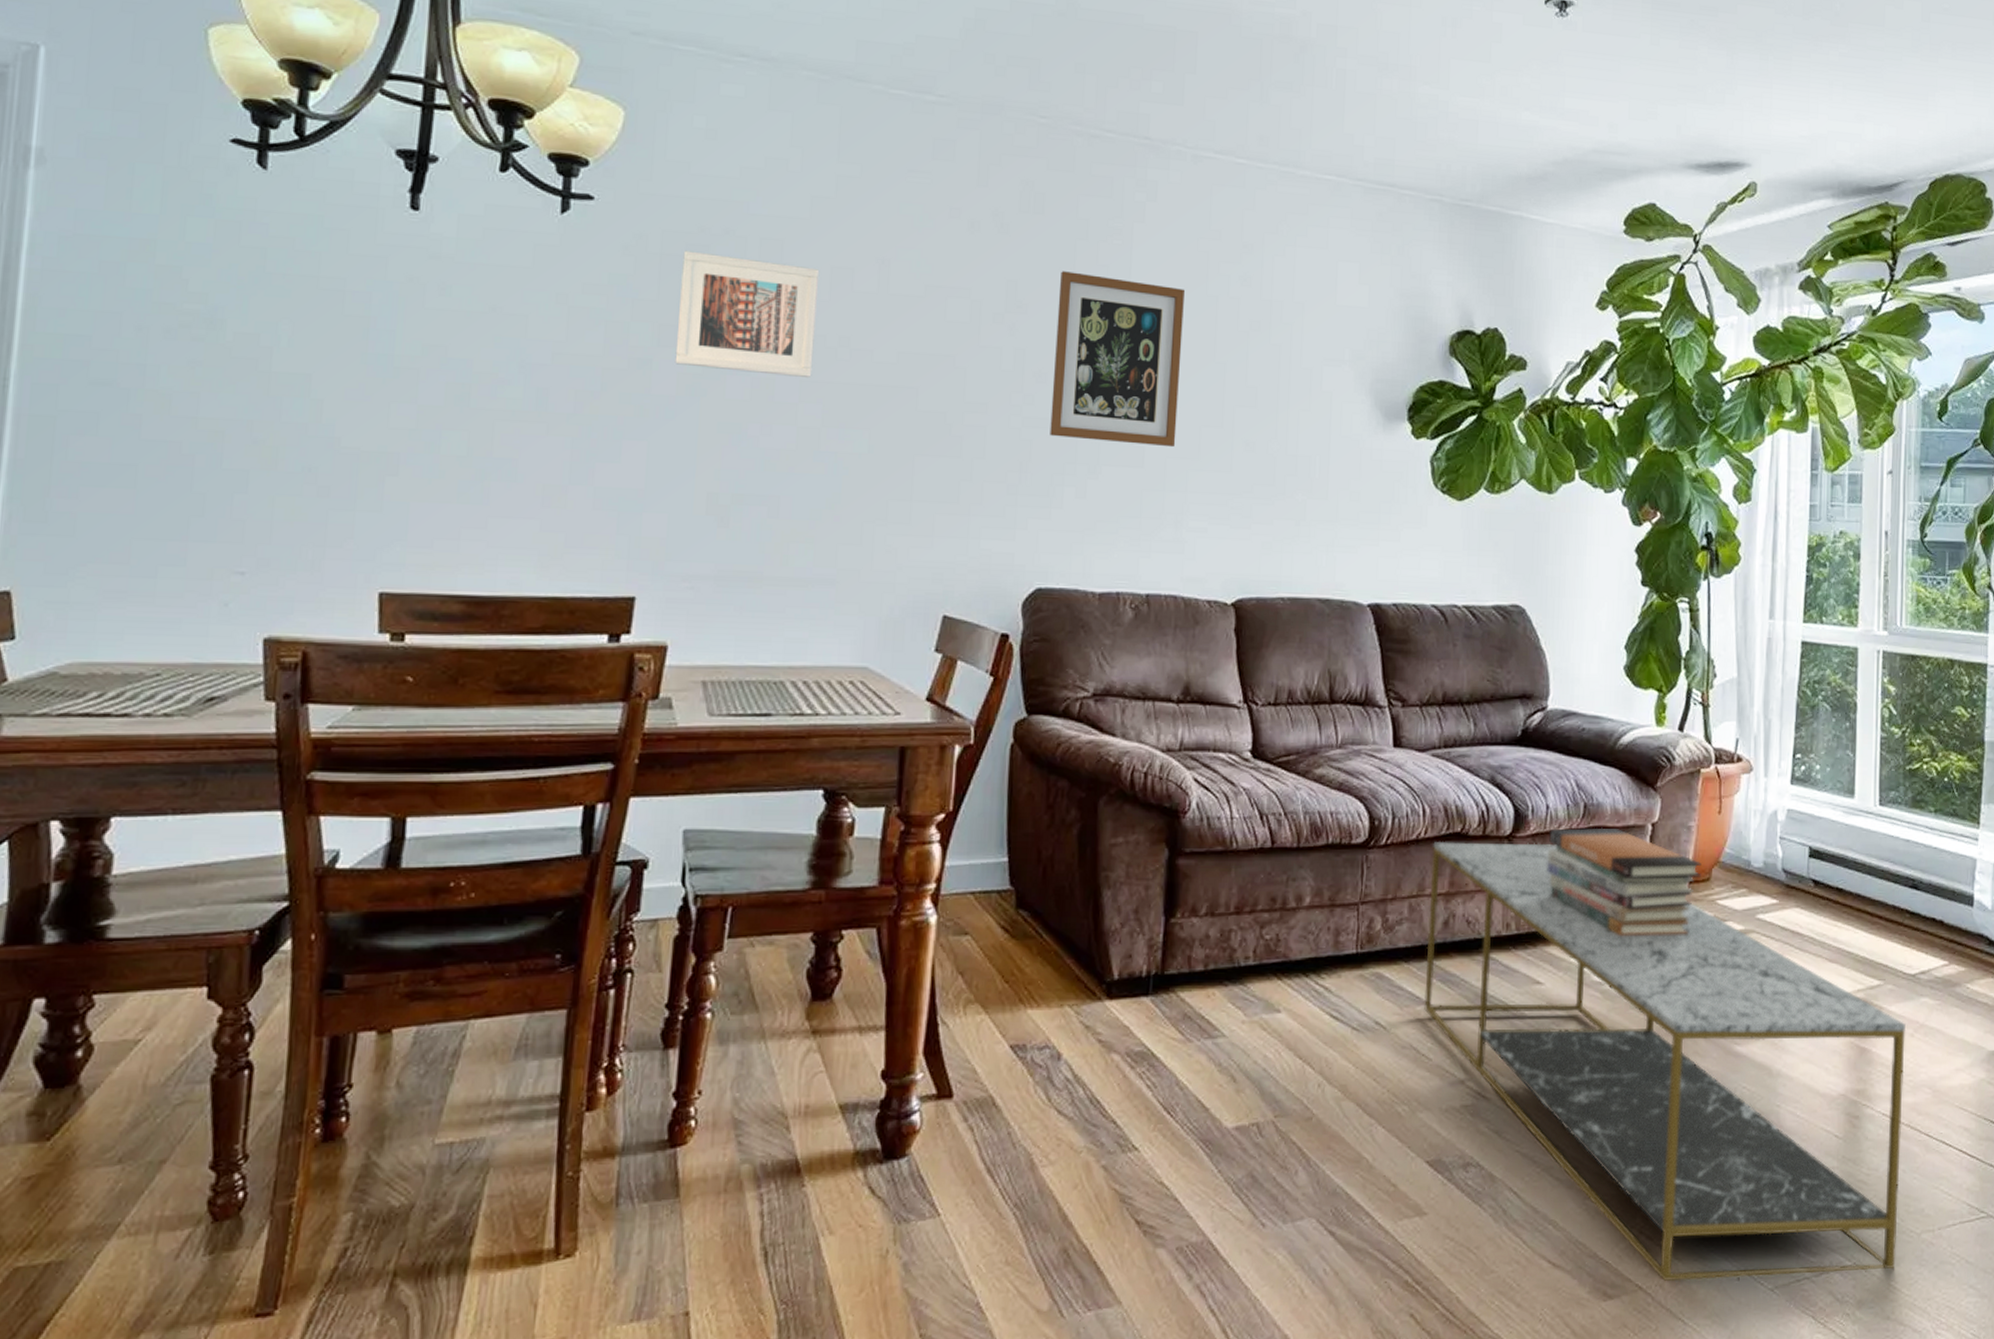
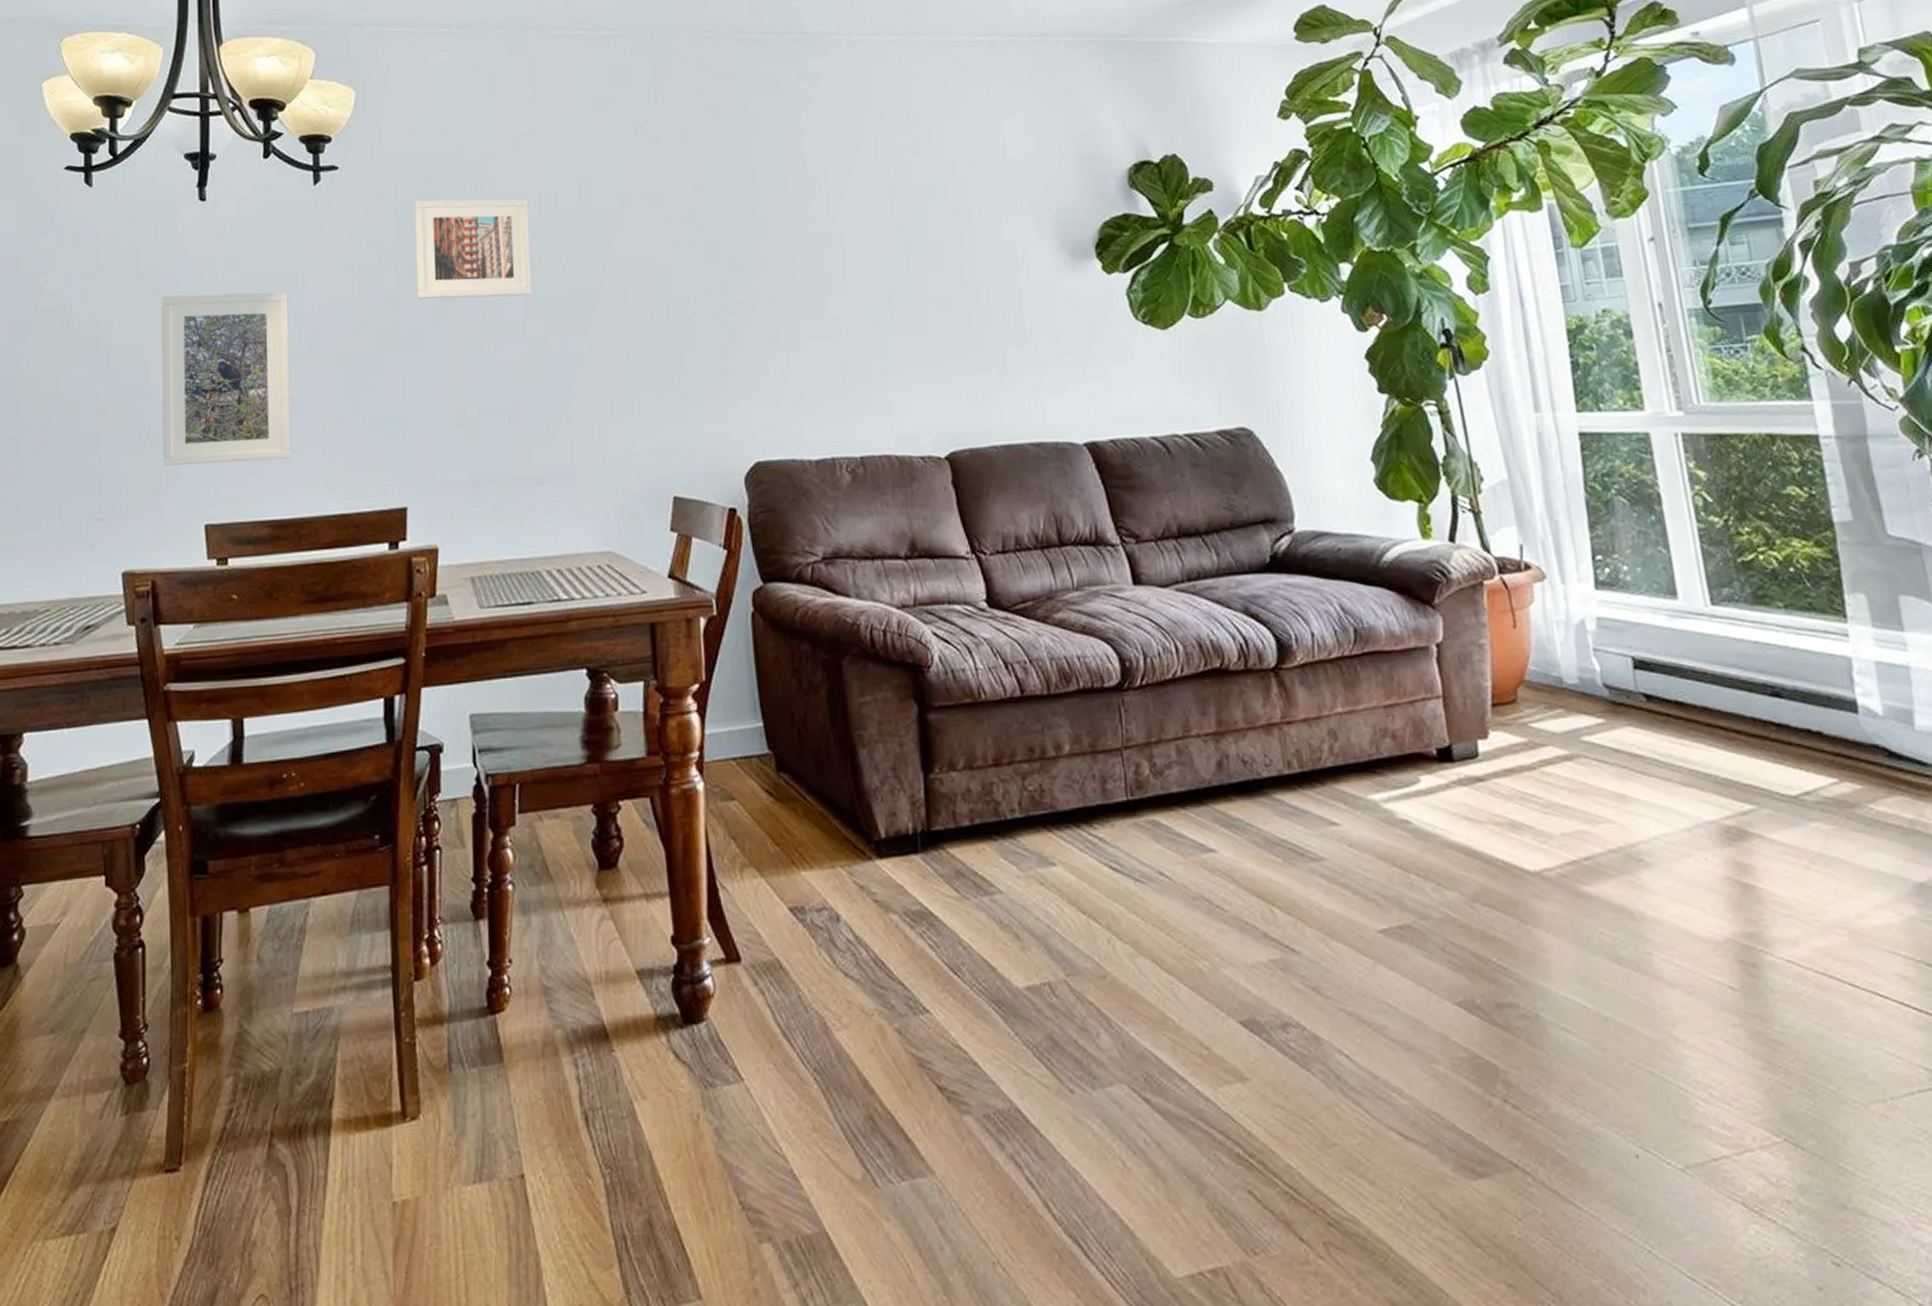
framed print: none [332,316,514,527] -> present [161,292,292,466]
wall art: present [1050,271,1185,448] -> none [740,164,869,319]
coffee table: present [1424,842,1906,1282] -> none [1192,673,1842,1159]
book stack: present [1546,827,1702,937] -> none [1319,652,1505,770]

